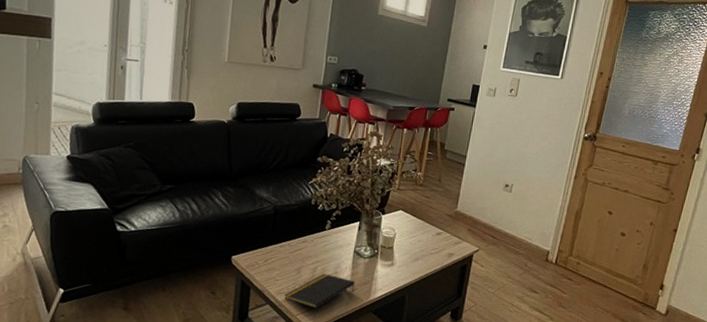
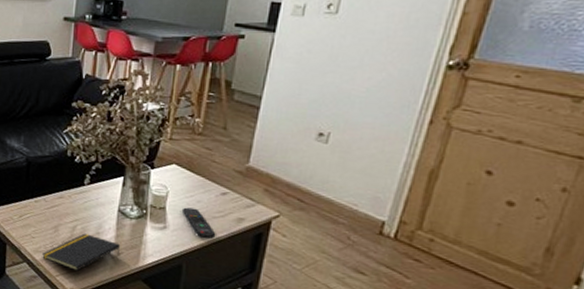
remote control: none [406,246,432,273] -> present [181,207,216,240]

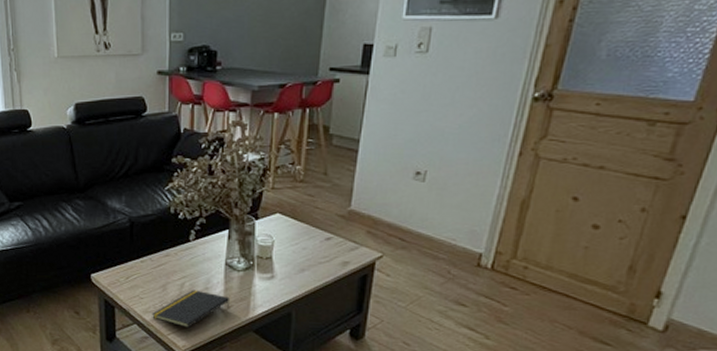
remote control: present [181,207,216,240] -> none [288,255,323,285]

